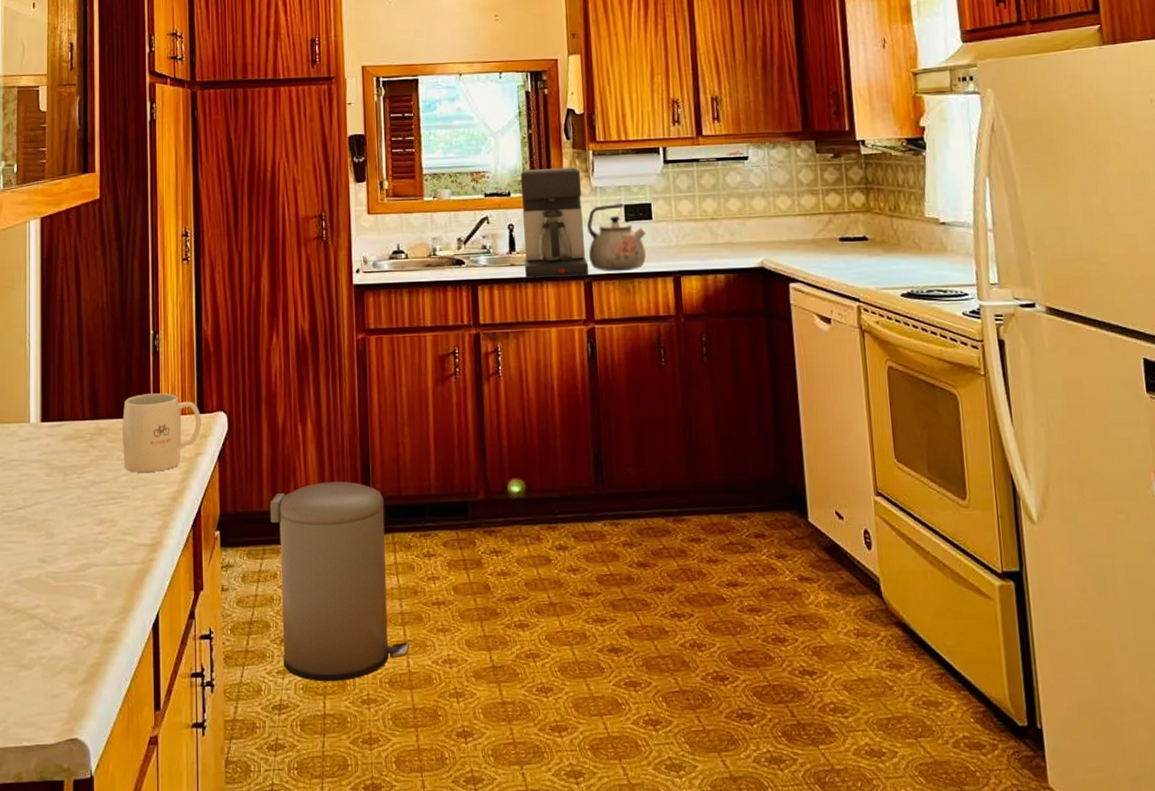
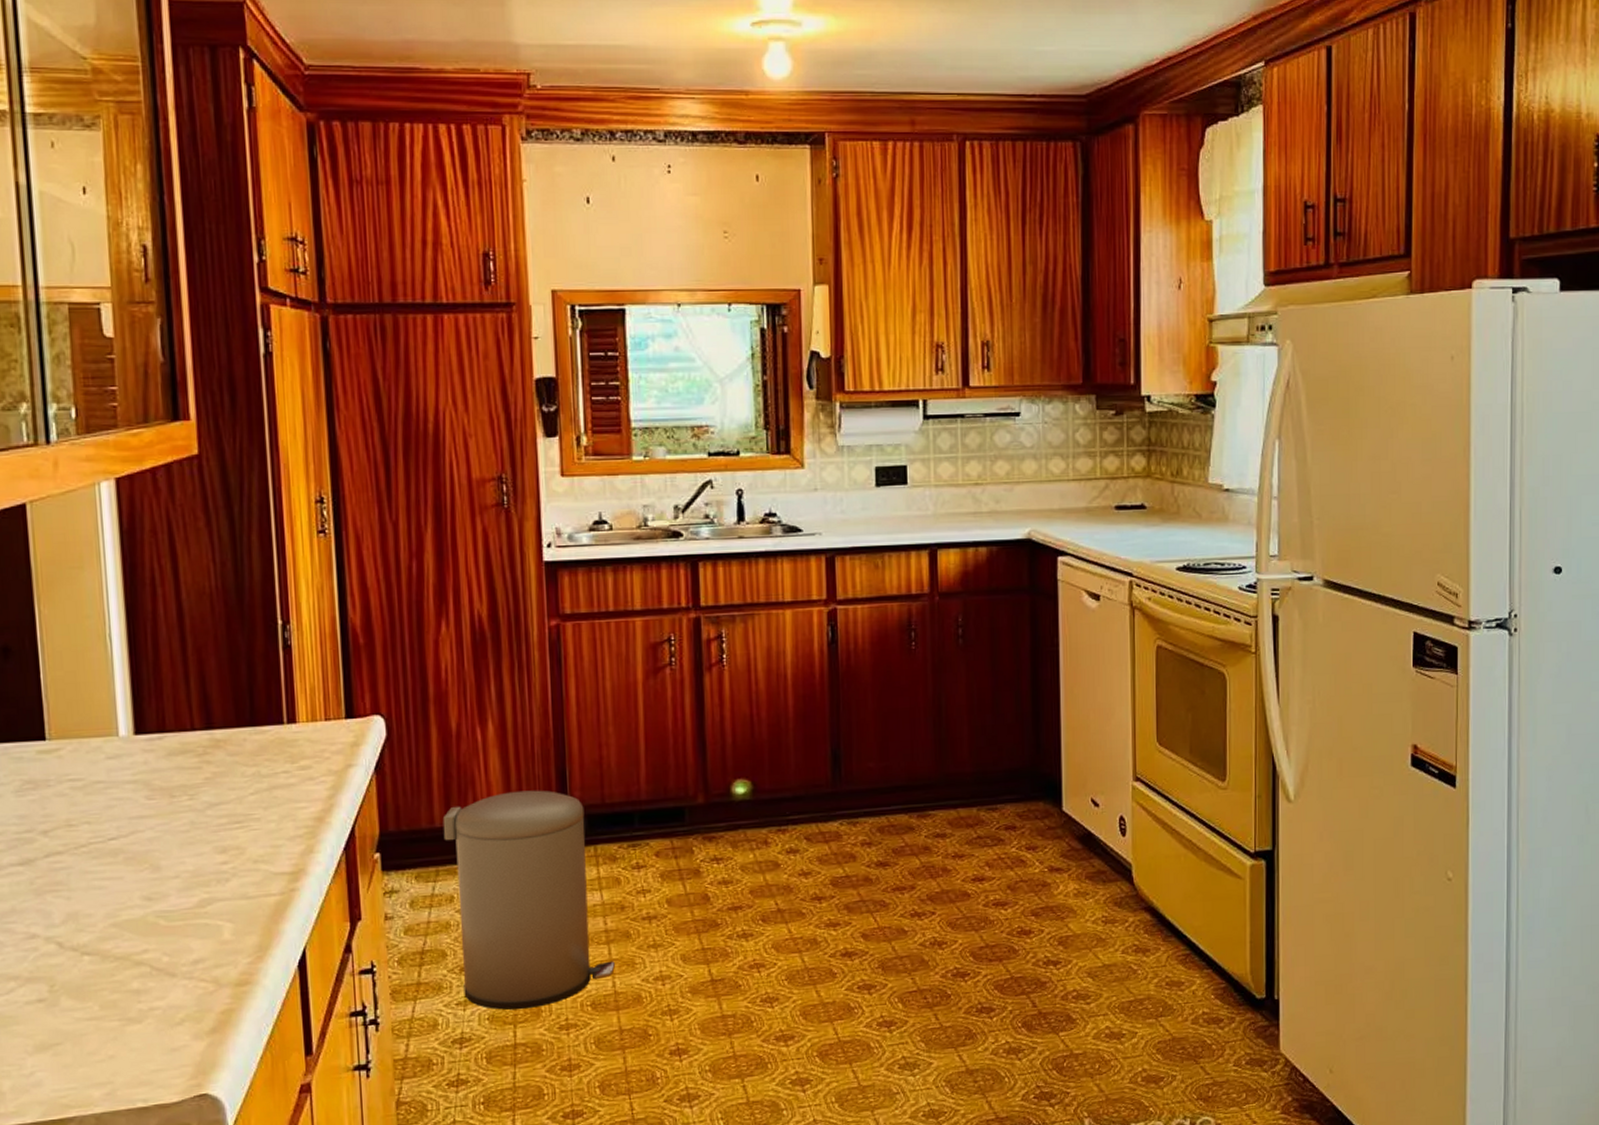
mug: present [122,393,201,472] -> none [245,695,352,790]
coffee maker: present [520,167,589,279] -> none [752,422,832,553]
kettle: present [587,203,647,272] -> none [831,465,900,545]

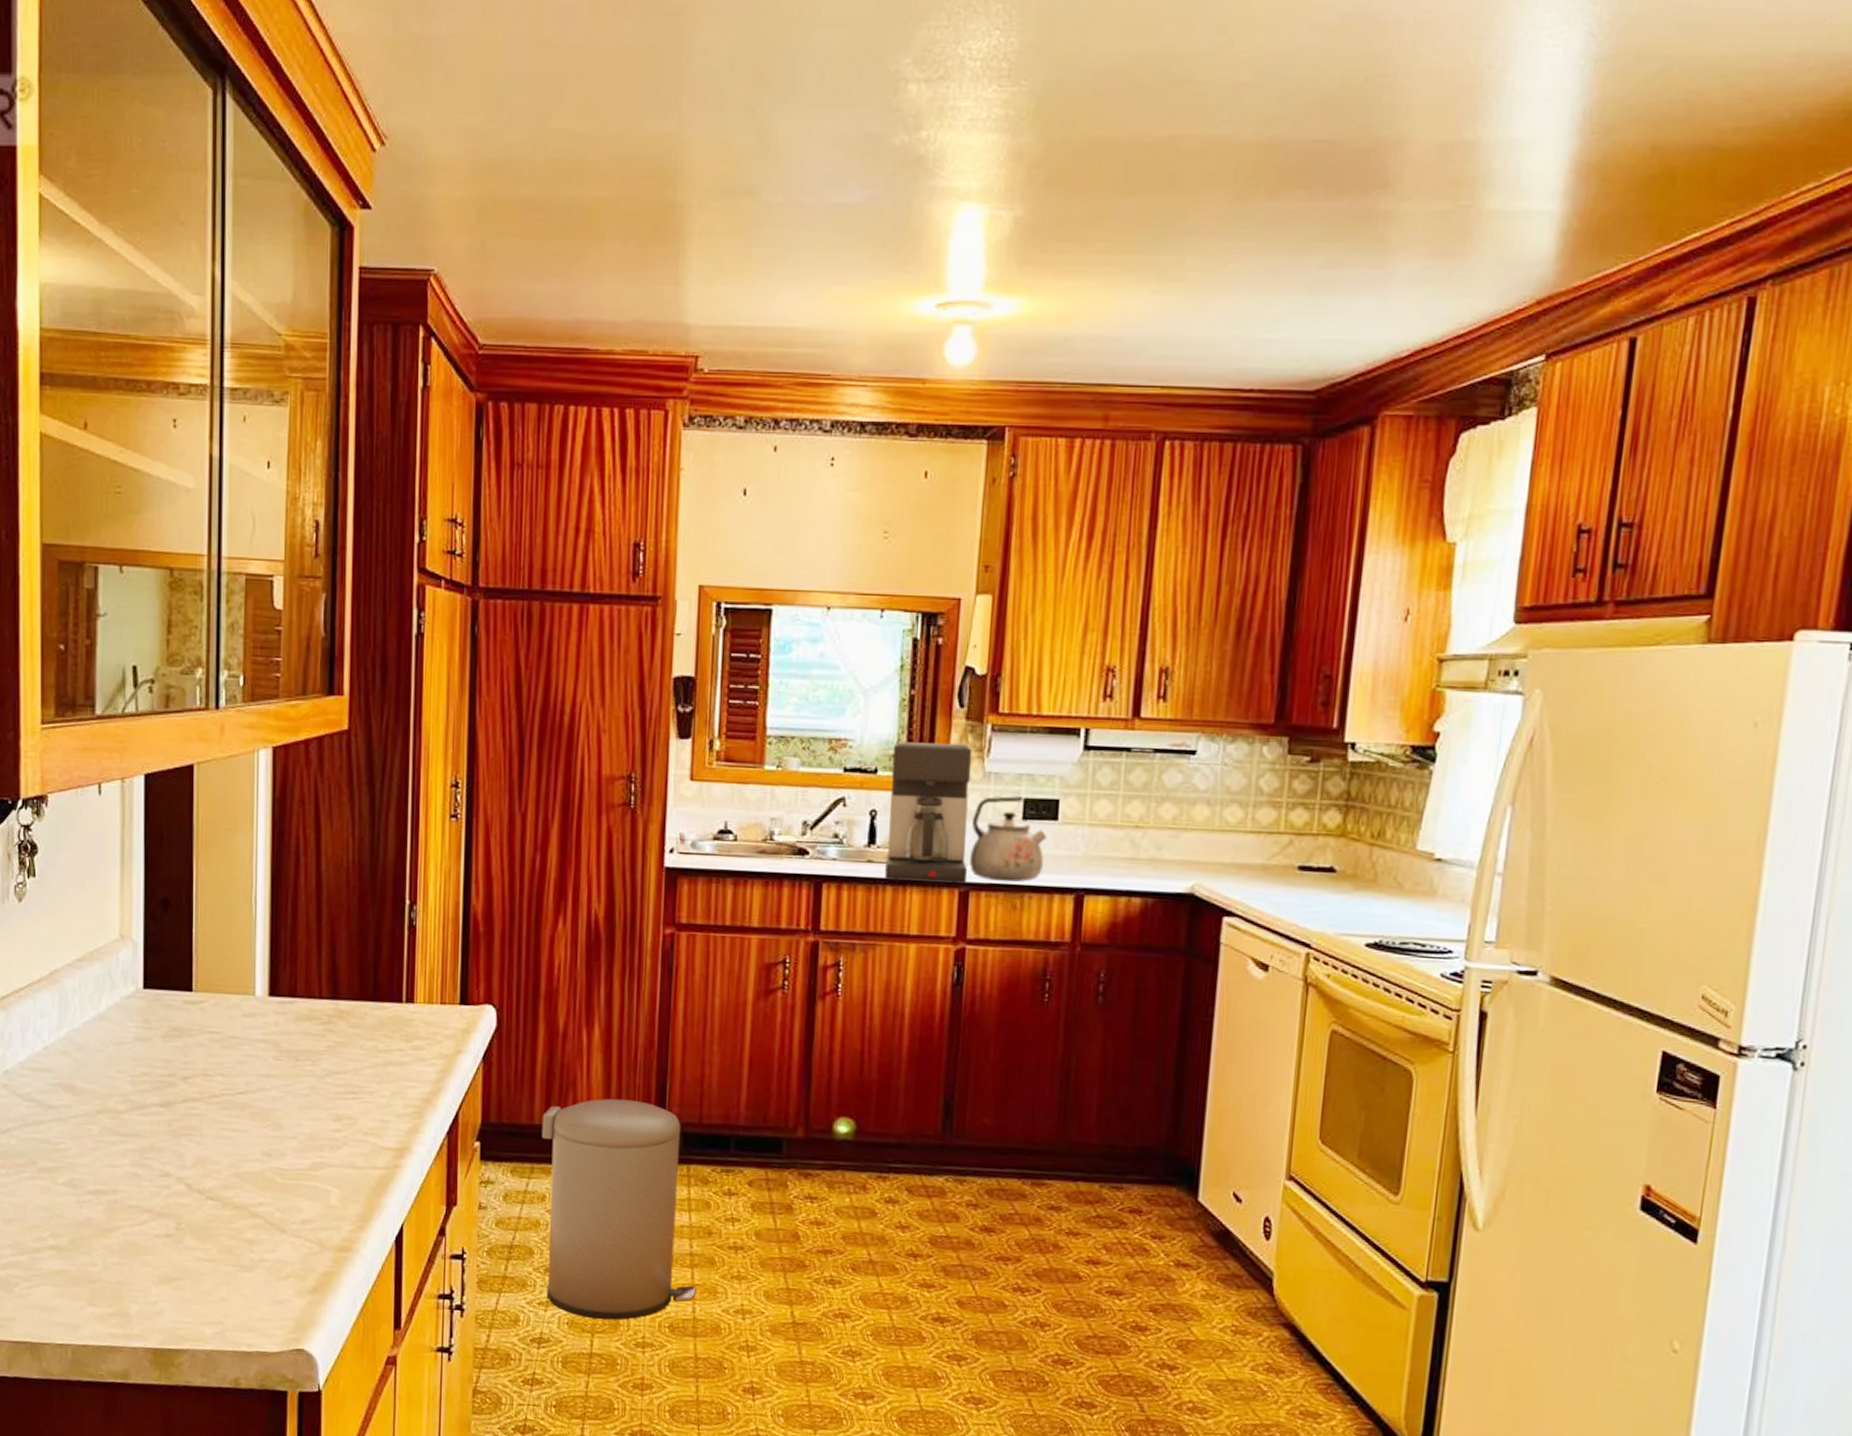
coffee maker: none [752,422,832,553] -> present [885,741,973,885]
kettle: none [831,465,900,545] -> present [970,796,1048,883]

